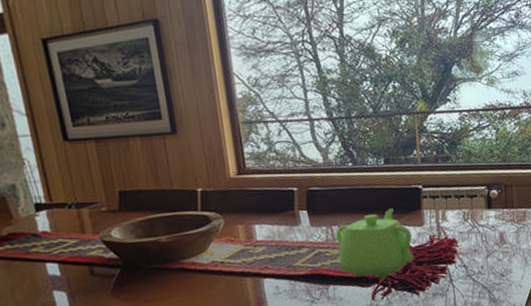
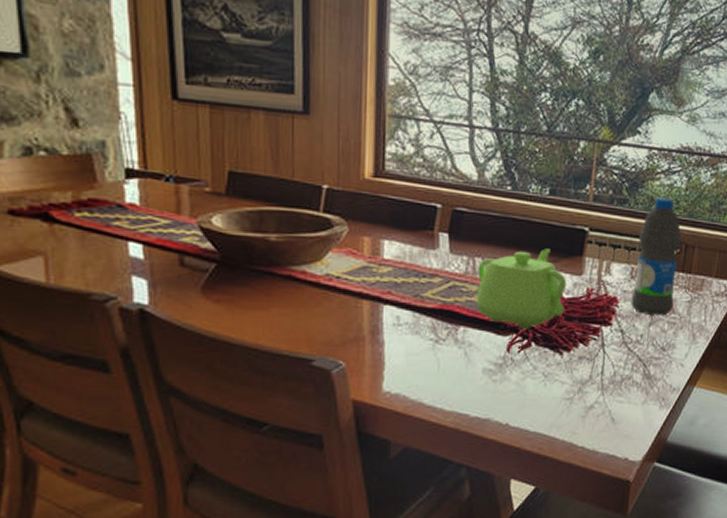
water bottle: none [464,149,504,249] -> present [631,197,681,316]

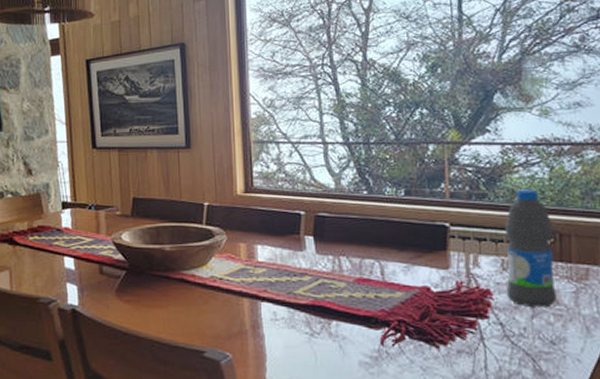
teapot: present [476,248,566,330] -> none [343,245,435,323]

